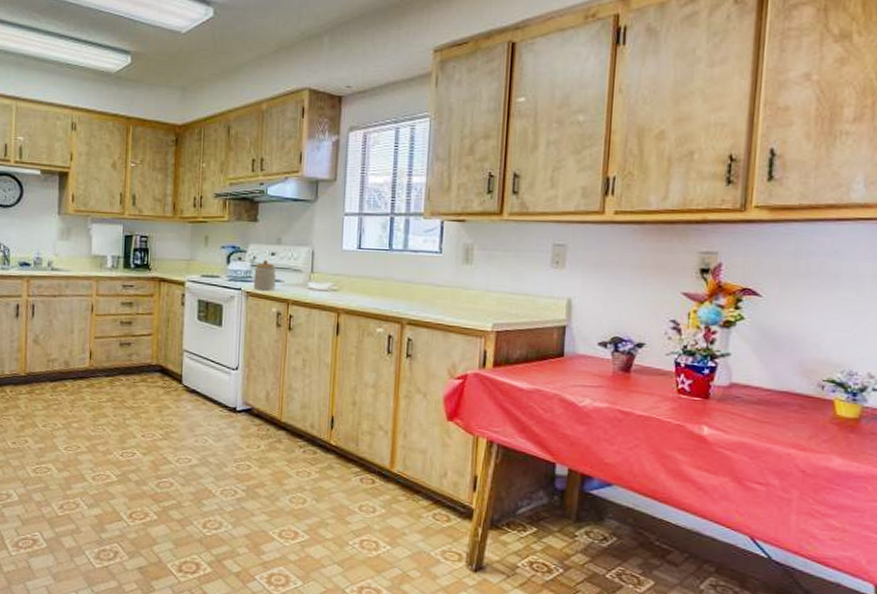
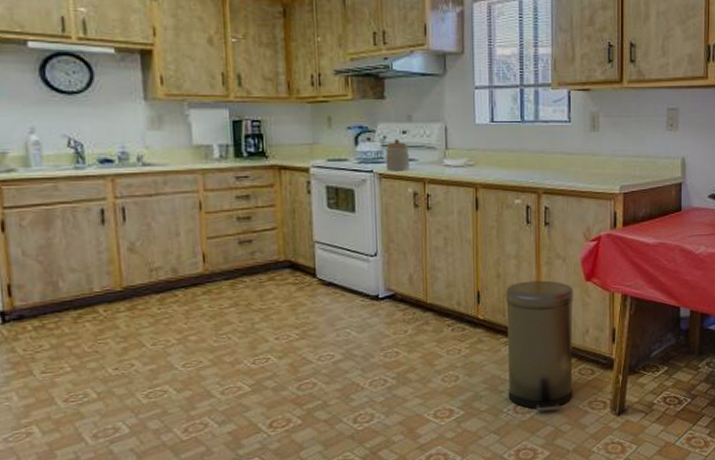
pedal bin: none [355,412,433,553] -> present [506,280,574,412]

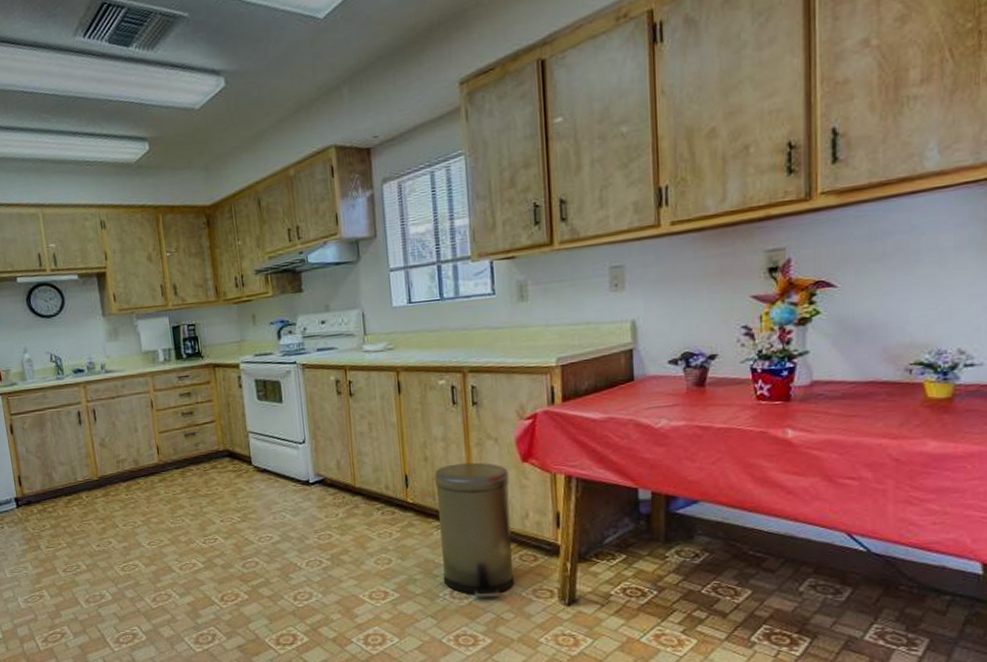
jar: present [385,139,410,172] -> none [306,329,331,361]

